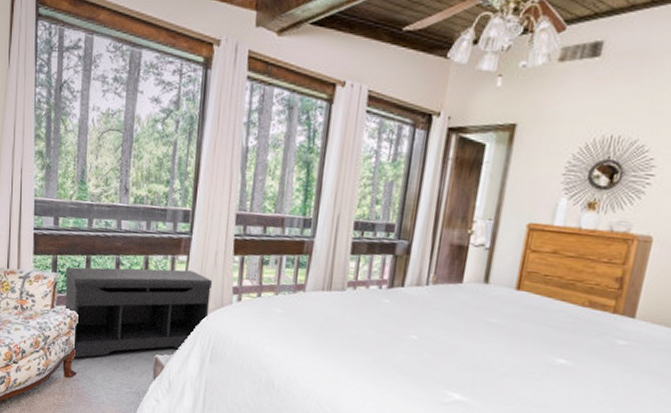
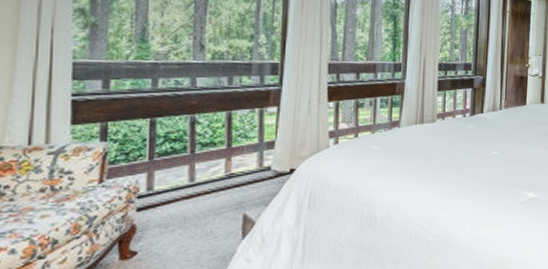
bench: present [64,267,212,358] -> none [119,121,306,235]

